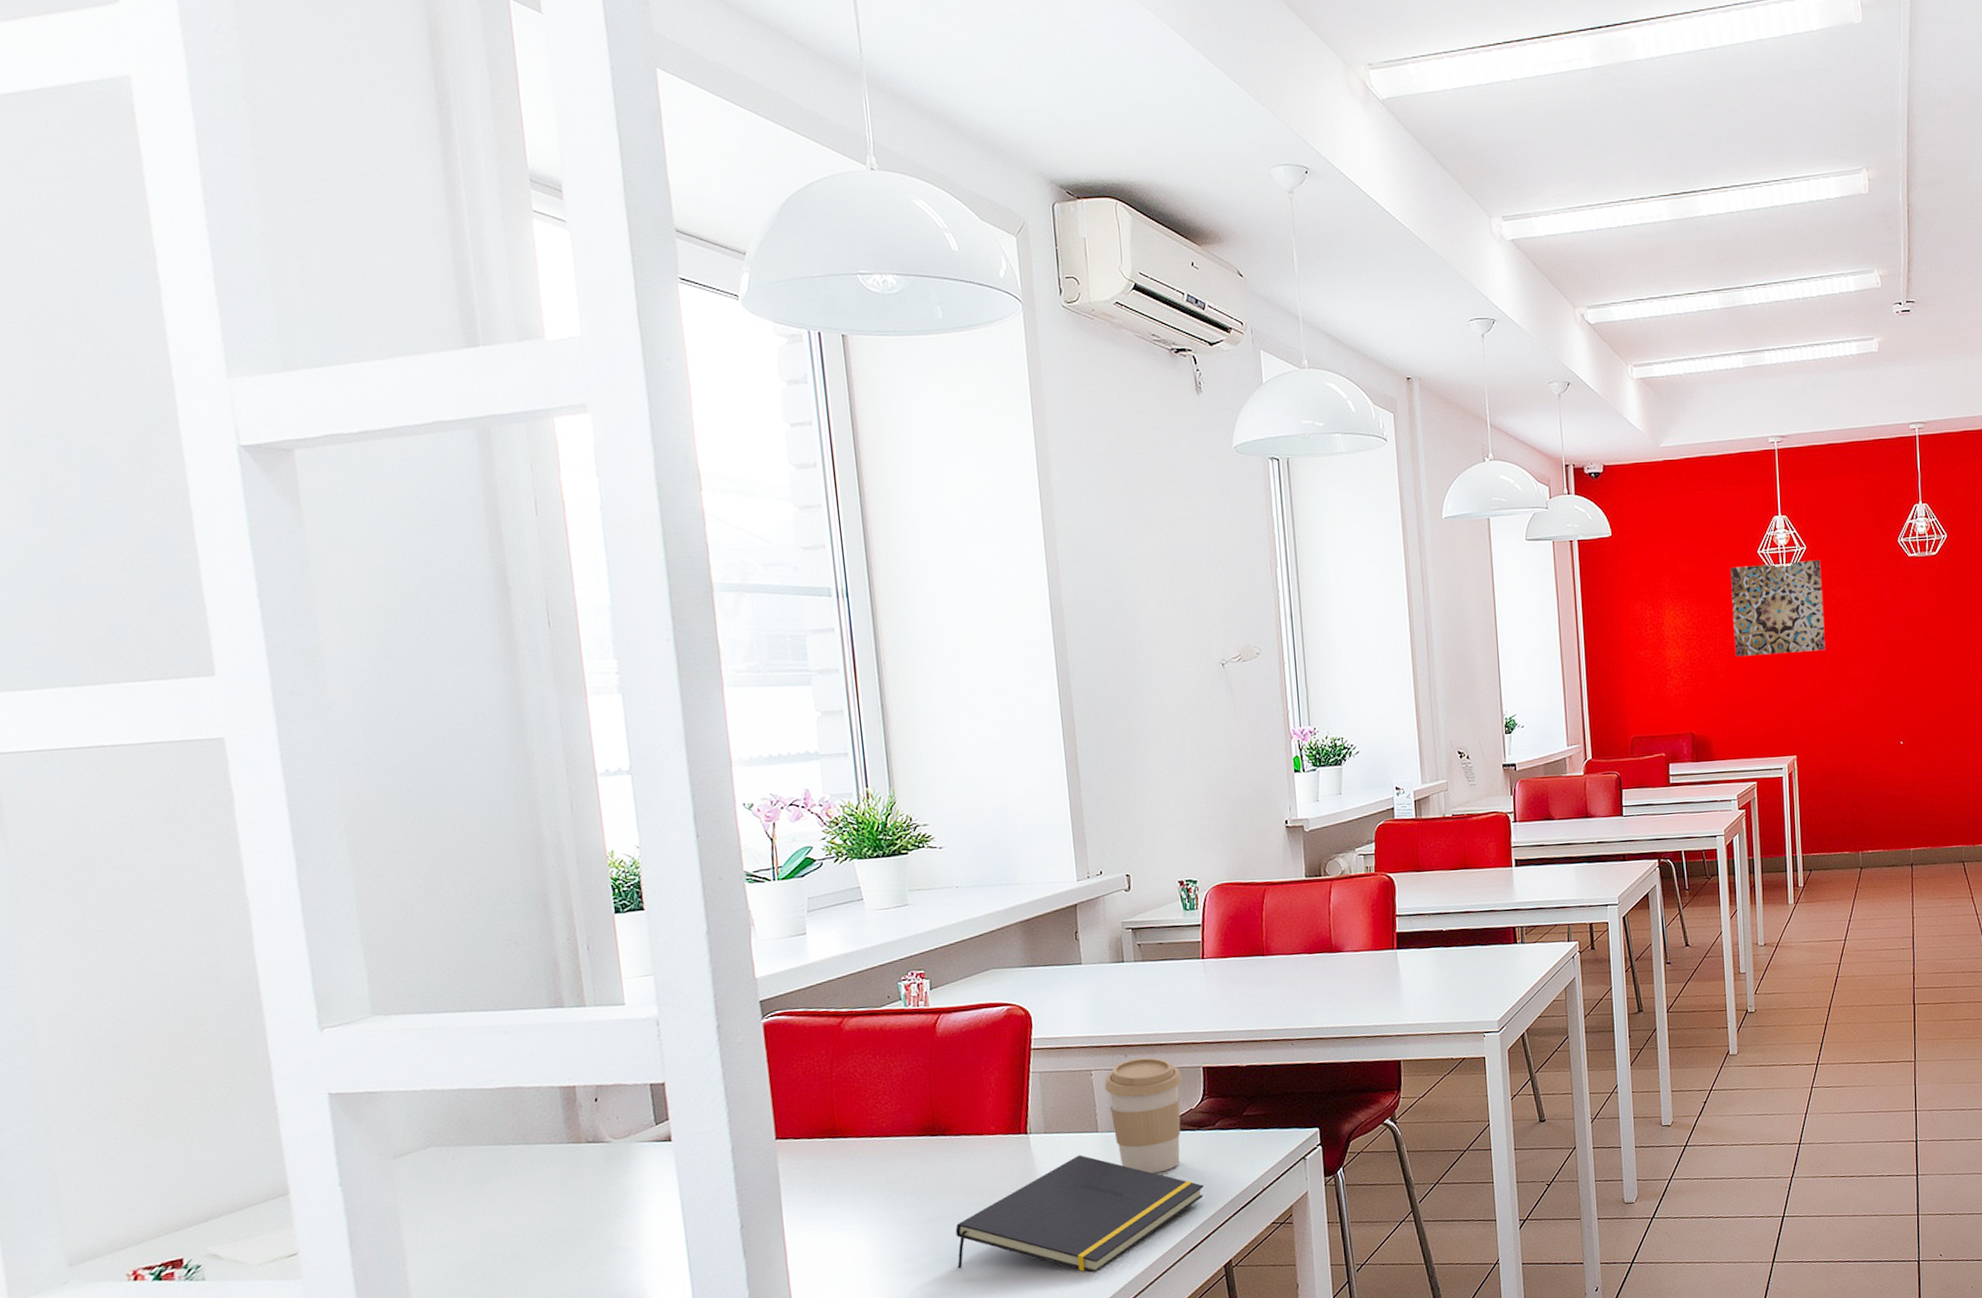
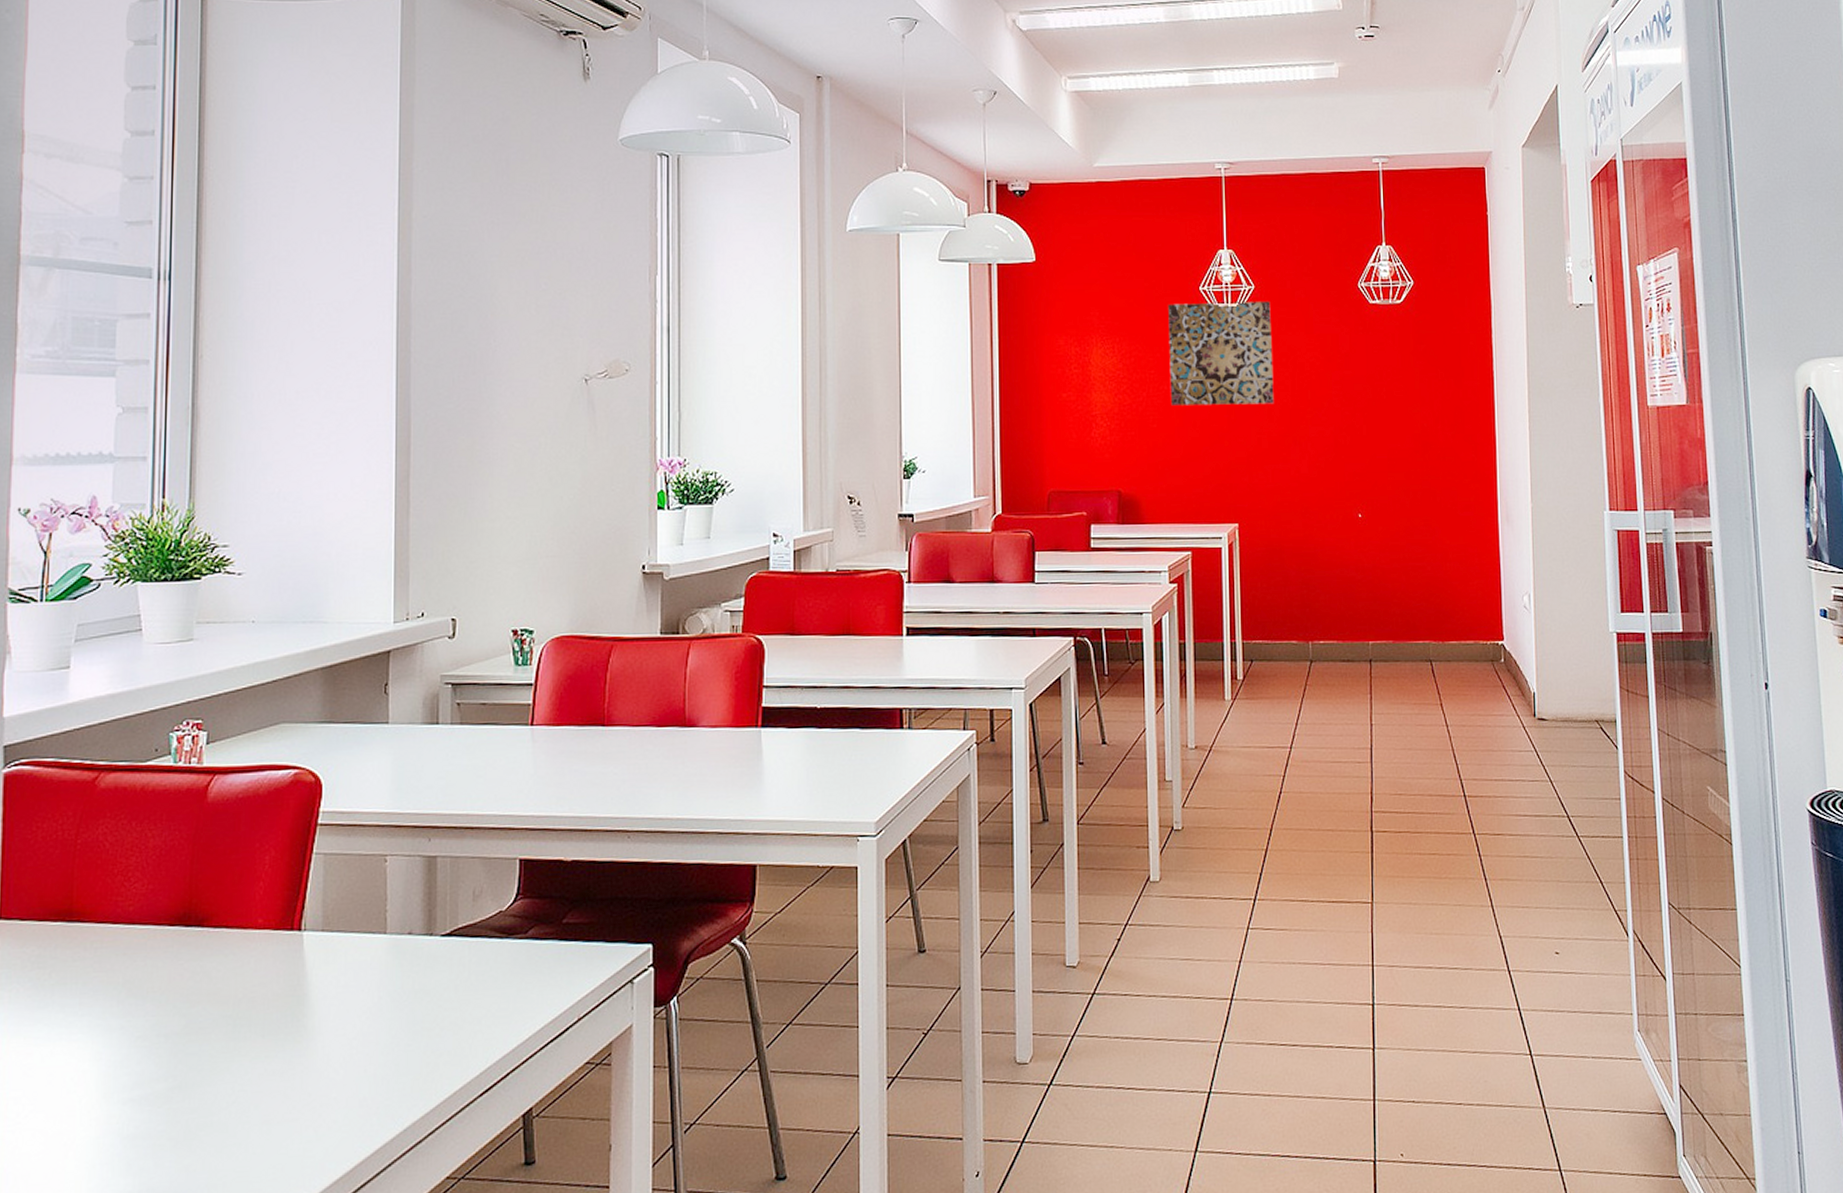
notepad: present [955,1155,1204,1273] -> none [196,961,507,1115]
coffee cup: present [1104,1057,1182,1174] -> none [400,843,494,990]

